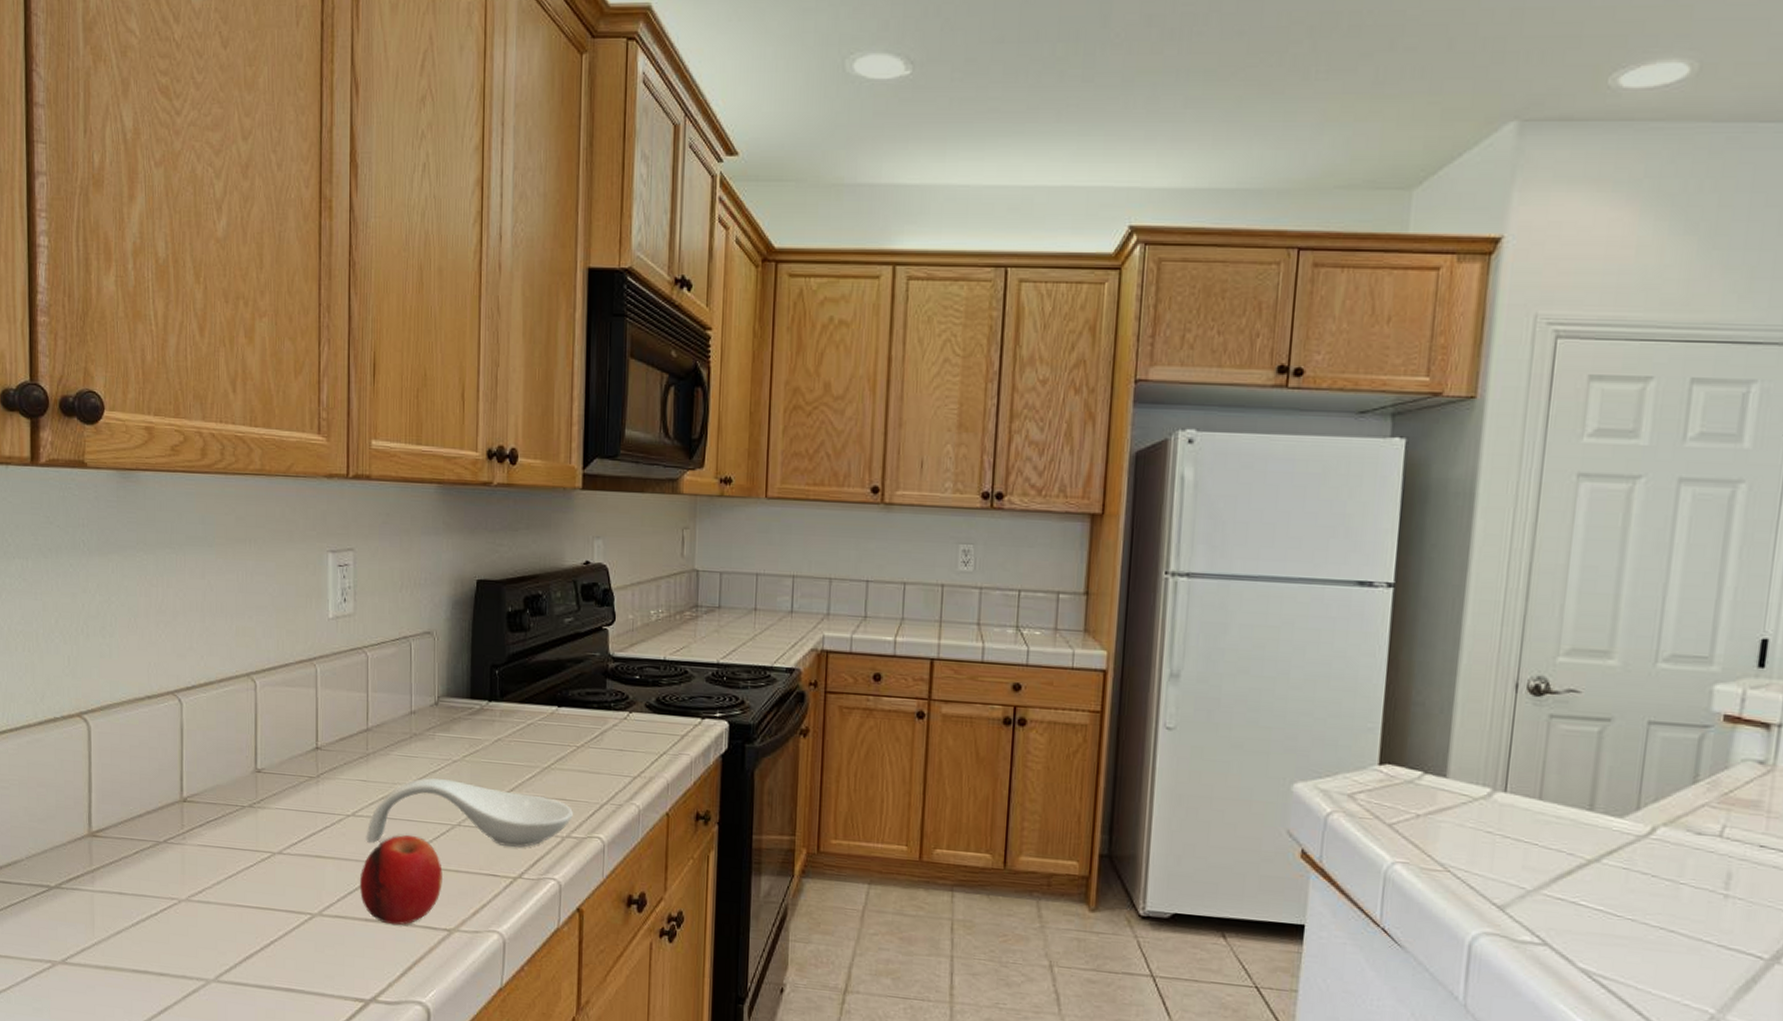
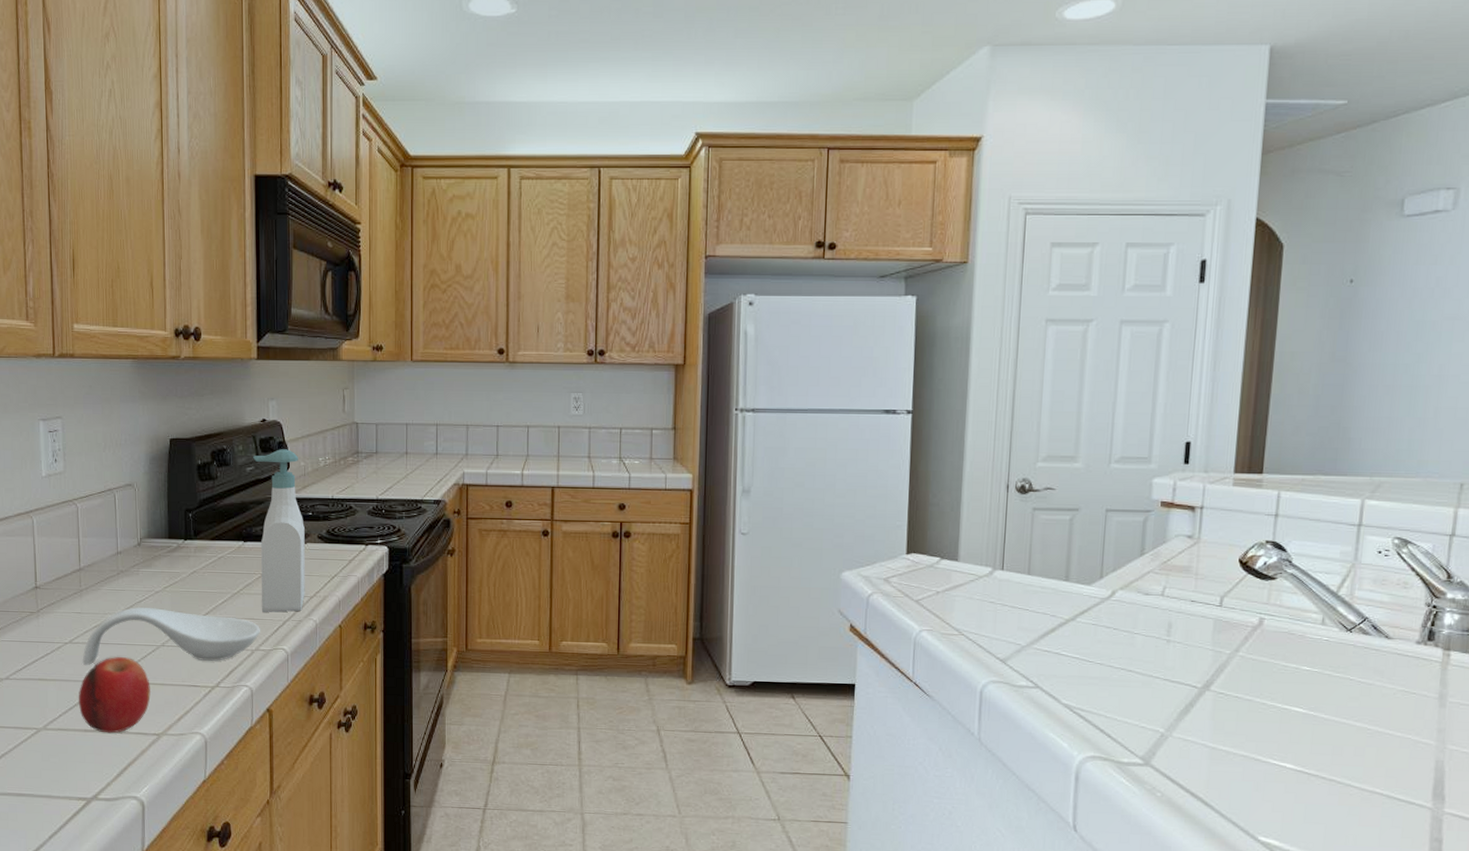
soap bottle: none [573,598,630,794] -> present [253,449,305,613]

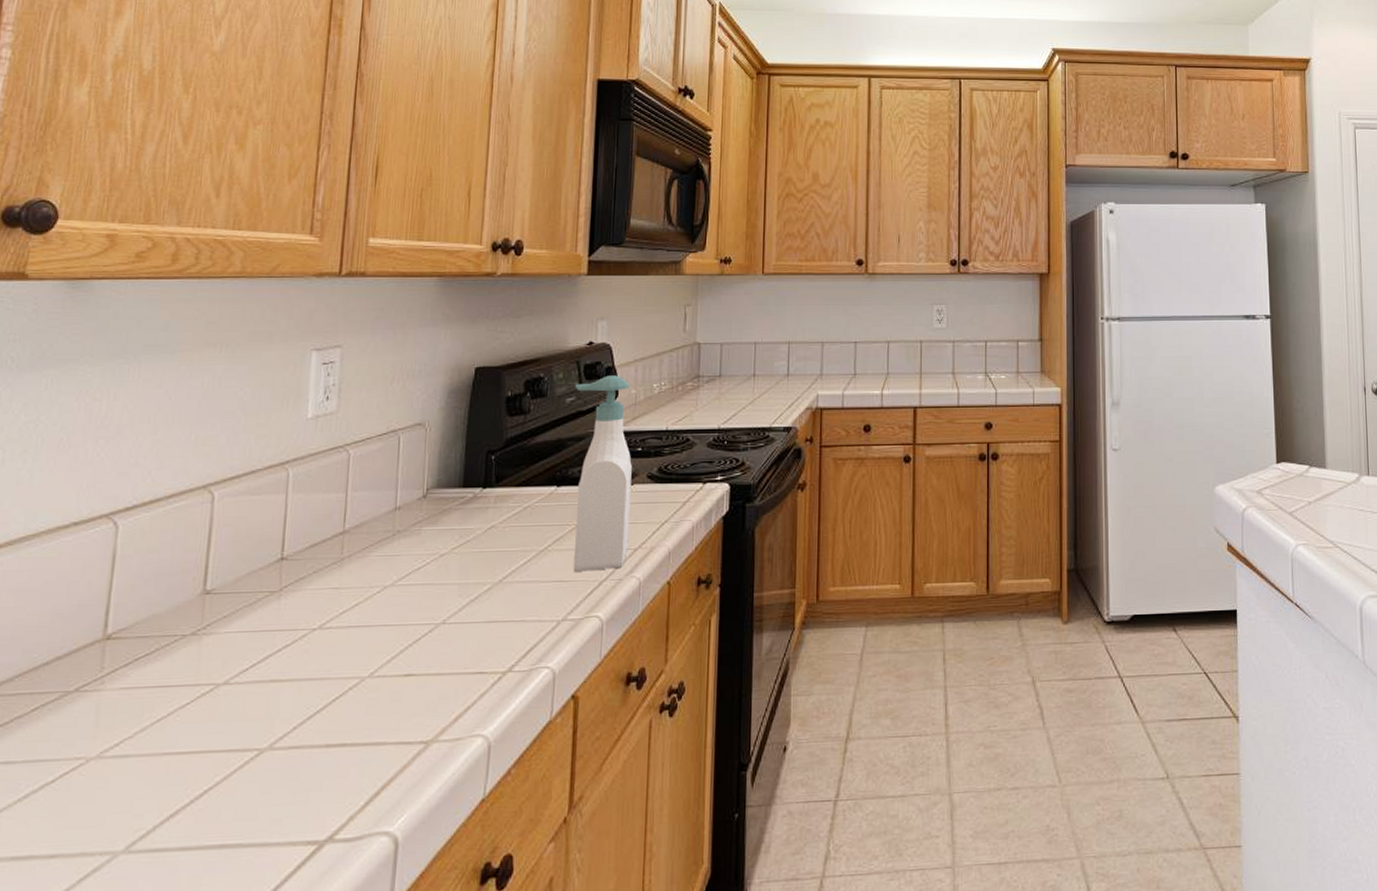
fruit: present [78,657,152,734] -> none [321,642,423,747]
spoon rest: present [82,606,260,666] -> none [333,575,570,658]

